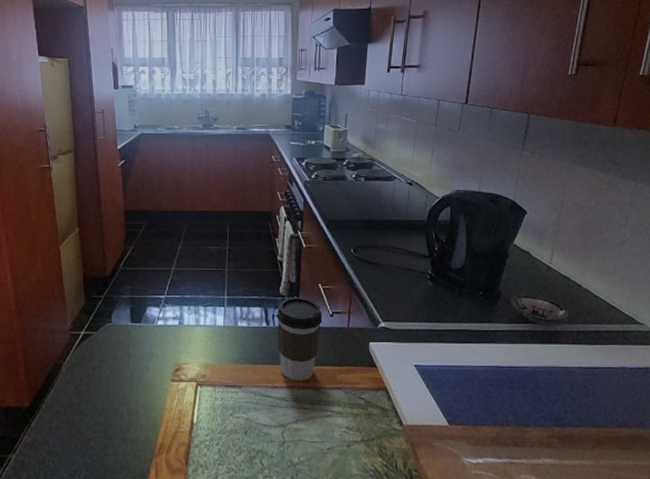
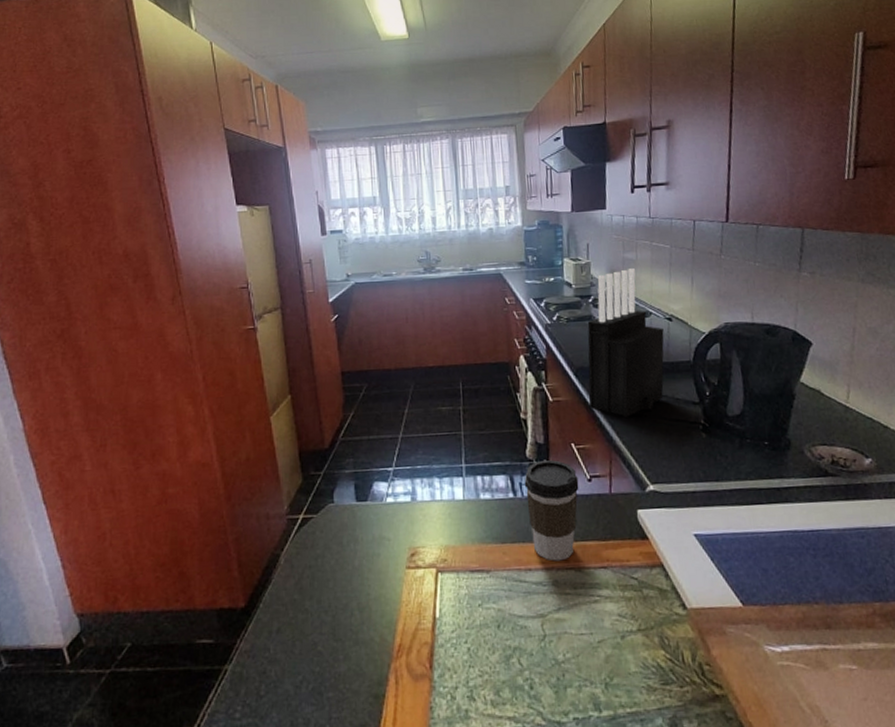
knife block: none [336,138,405,265] -> present [587,268,664,417]

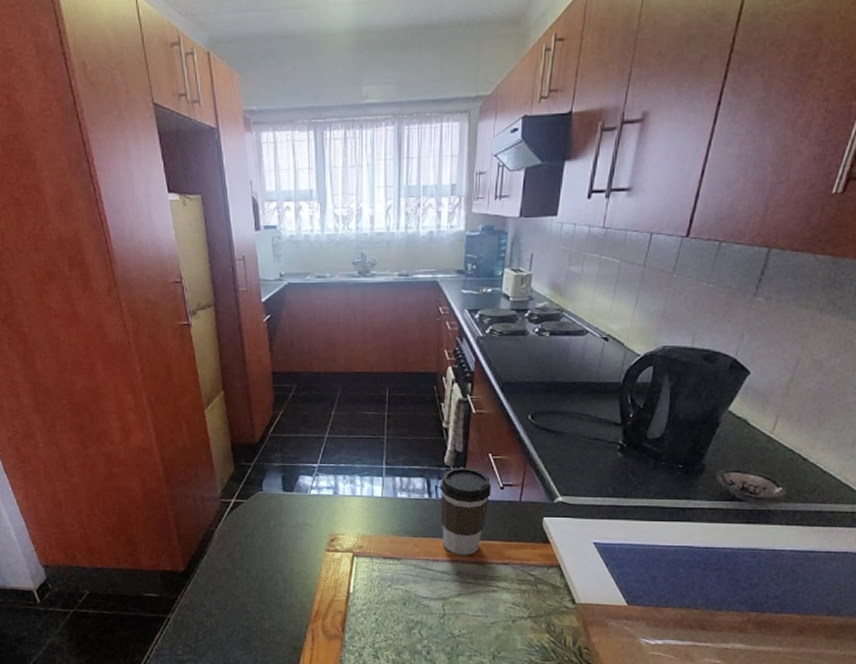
knife block: present [587,268,664,417] -> none [511,283,598,433]

